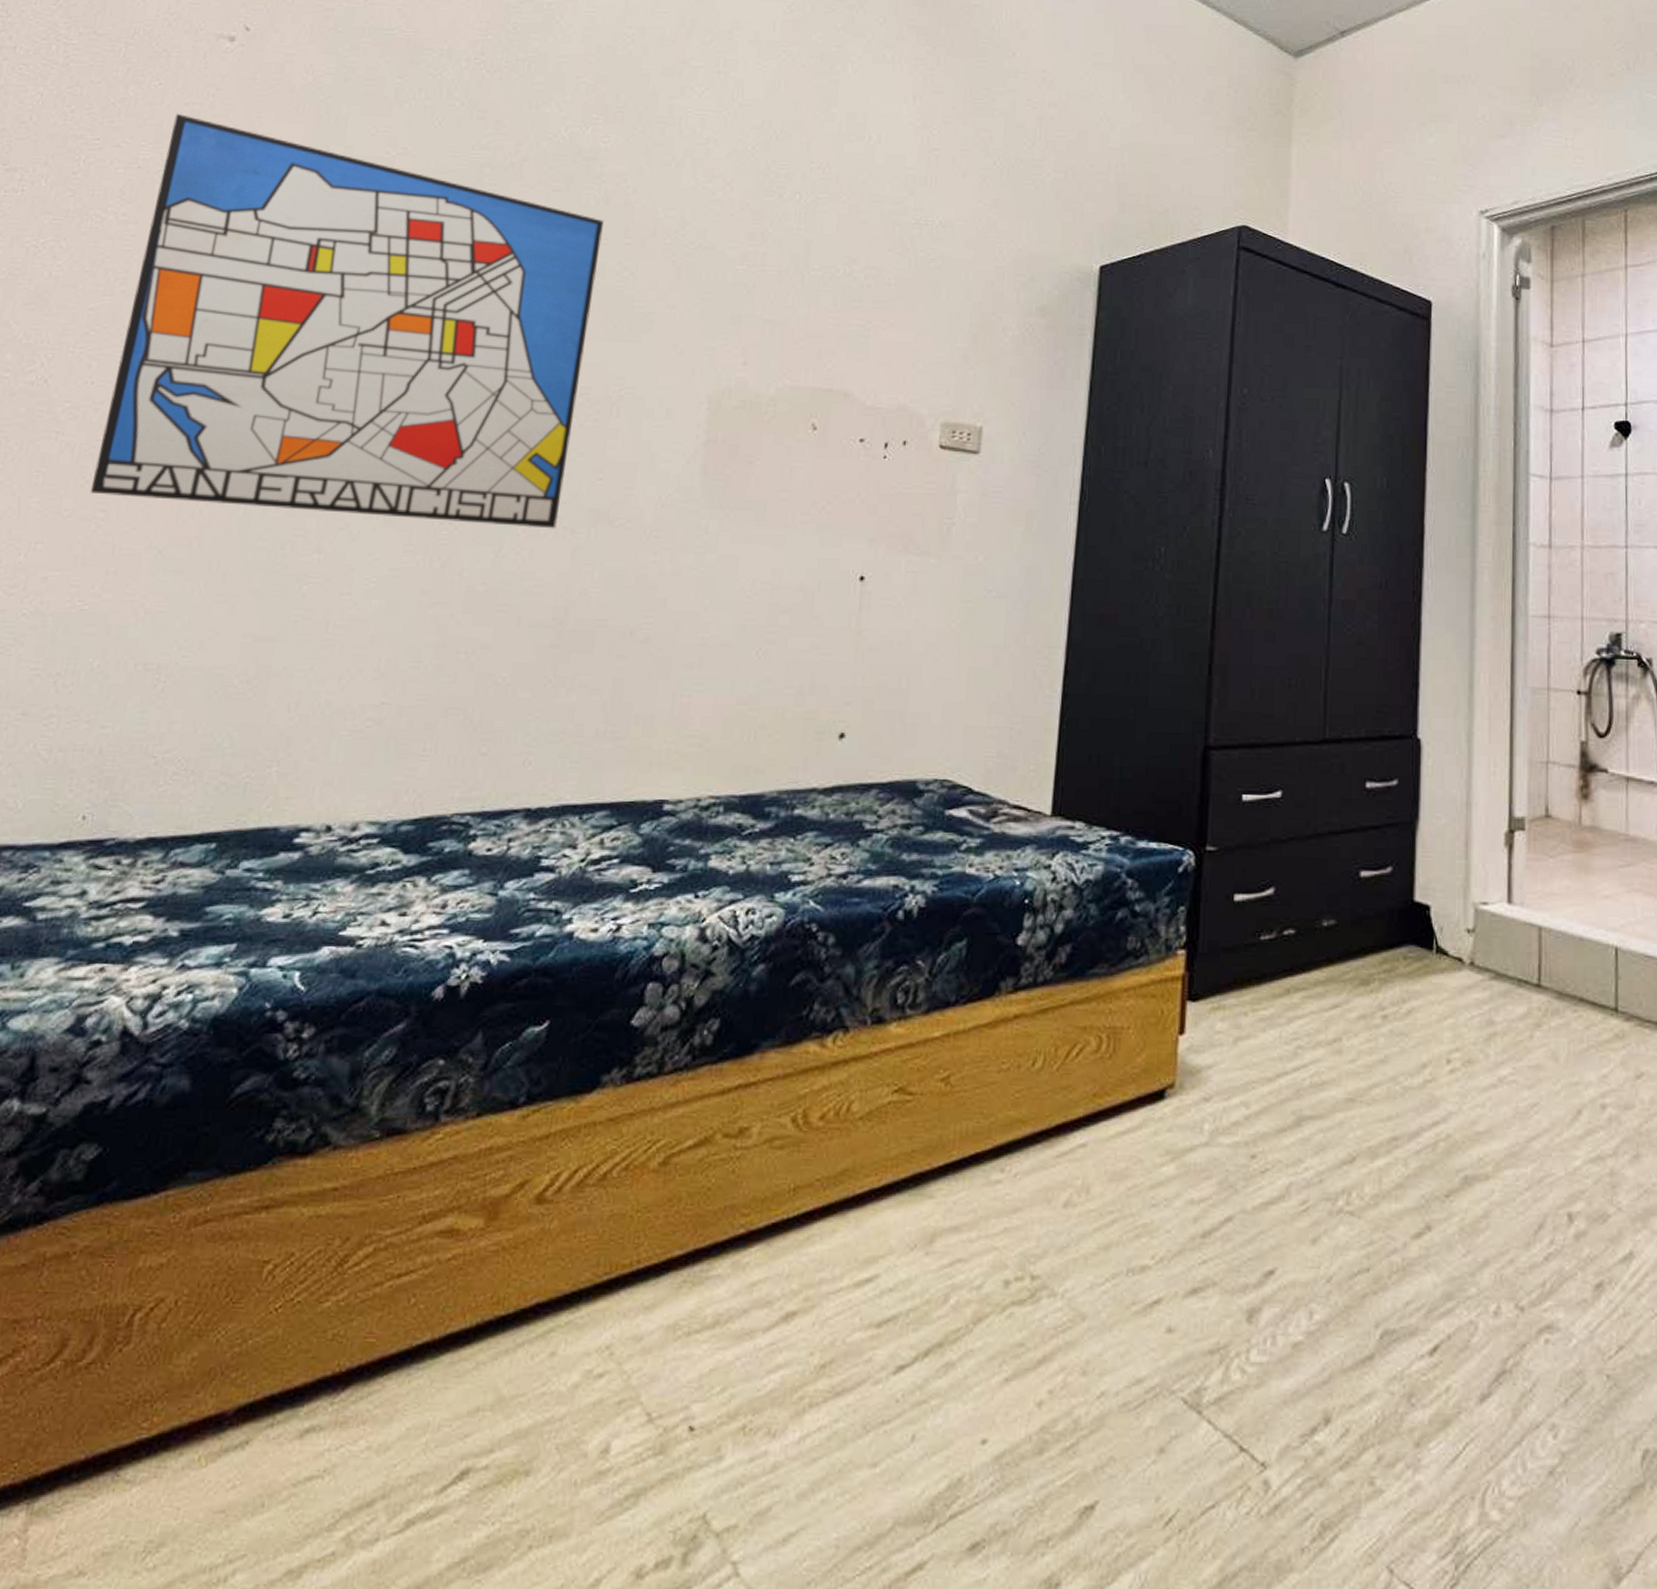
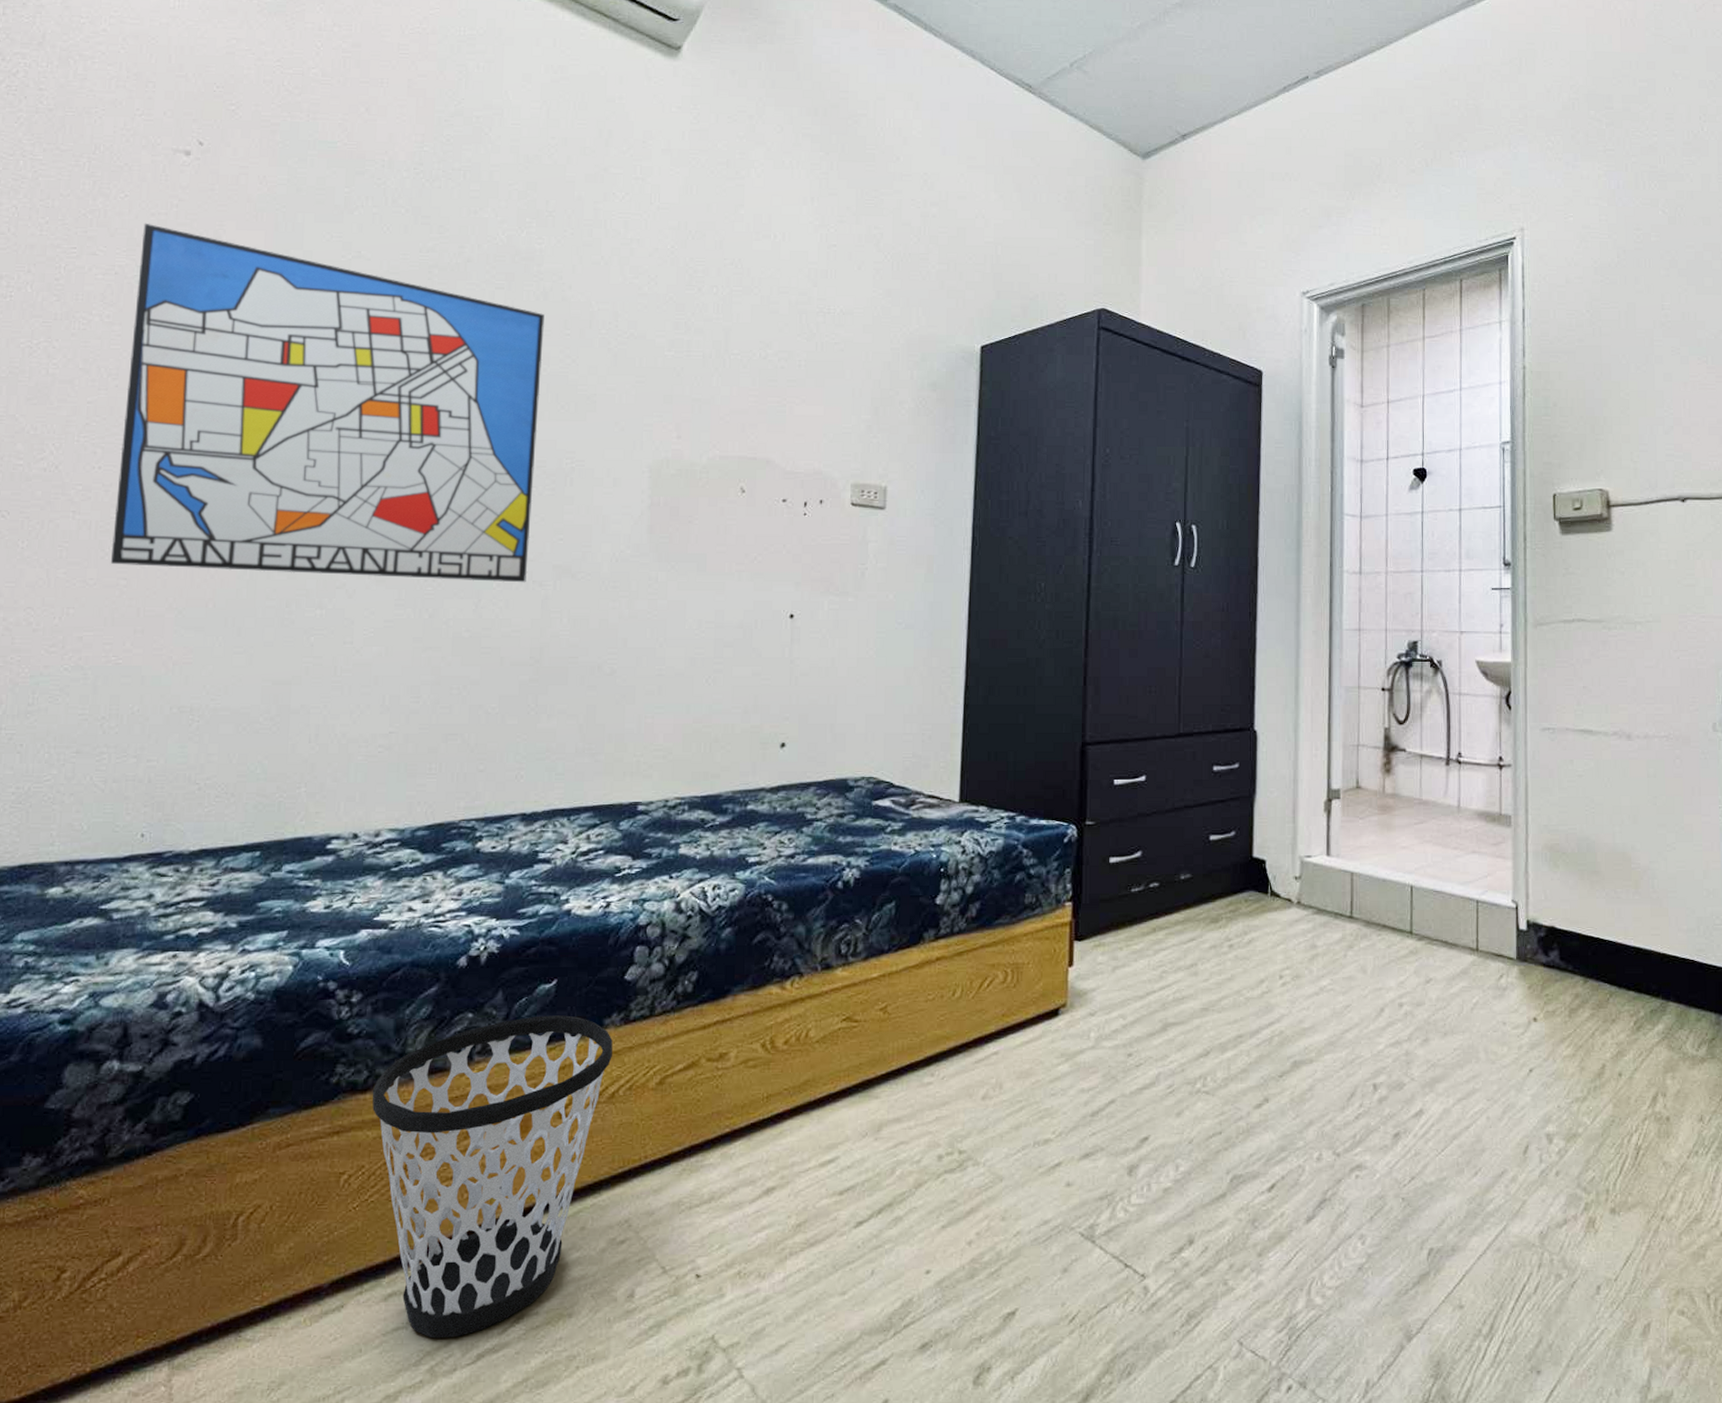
wastebasket: none [312,1067,610,1495] -> present [372,1015,613,1339]

